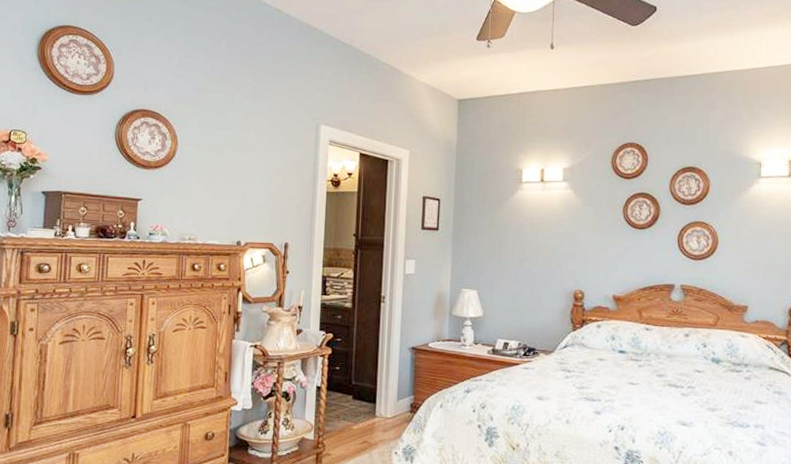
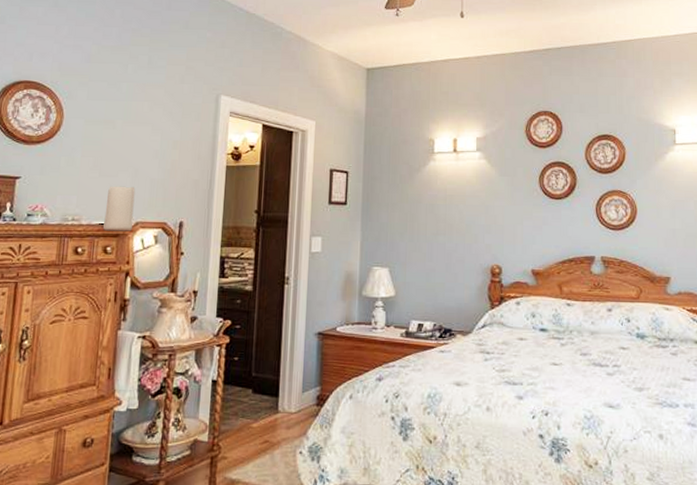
candle: none [216,208,244,252] -> present [102,186,135,233]

